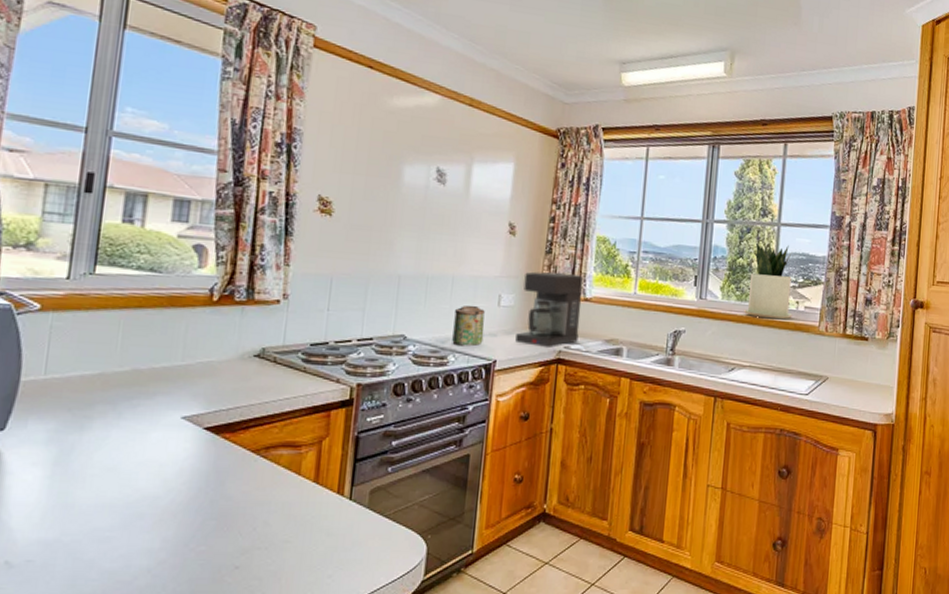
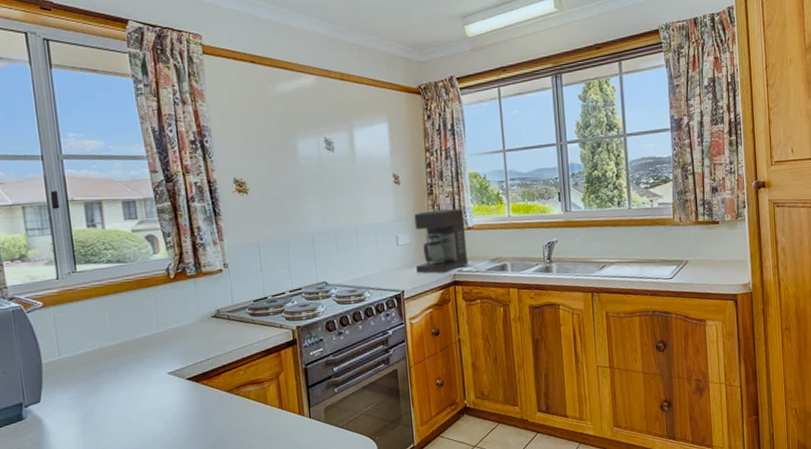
canister: present [452,305,485,347] -> none [363,248,390,284]
planter: present [743,242,793,320] -> none [604,152,649,220]

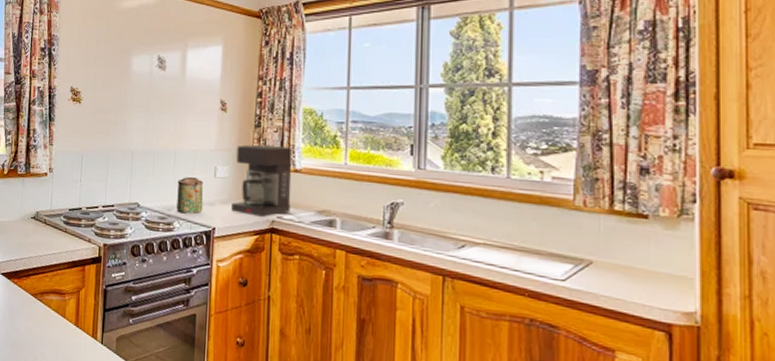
canister: none [363,248,390,284] -> present [177,176,204,215]

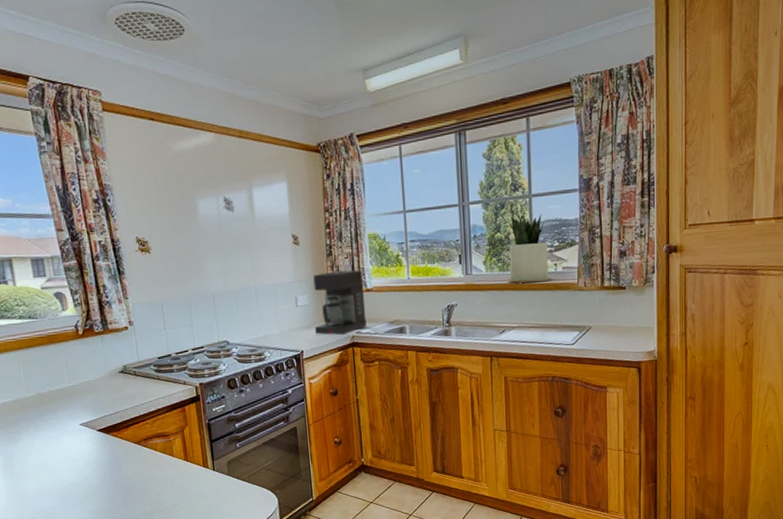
canister: present [177,176,204,215] -> none [262,308,290,344]
planter: none [471,106,536,192] -> present [506,214,552,284]

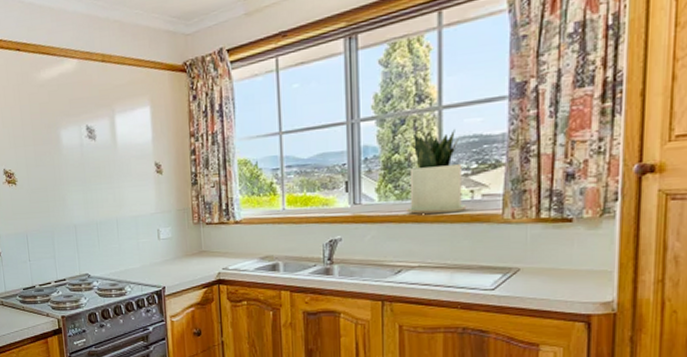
coffee maker: present [313,270,367,336] -> none [177,200,235,272]

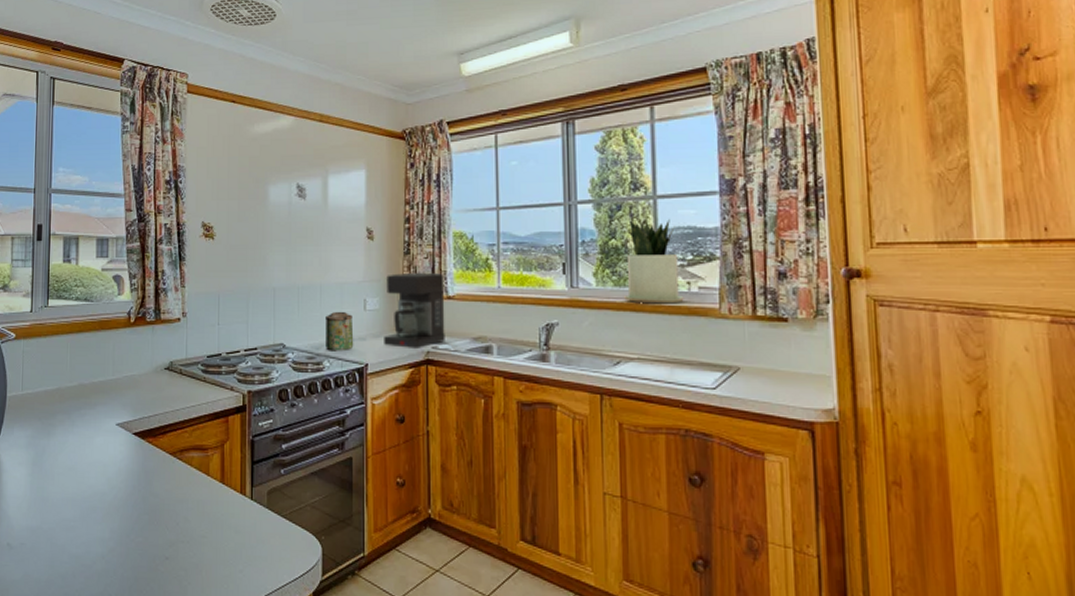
canister: none [124,241,151,278] -> present [326,311,354,352]
coffee maker: none [177,200,235,272] -> present [384,272,445,350]

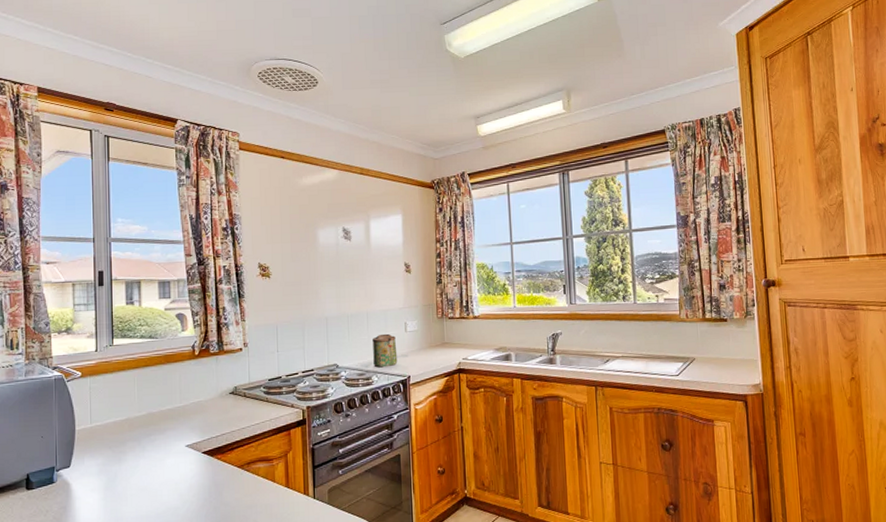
coffee maker: present [384,272,445,350] -> none [423,298,473,362]
planter: present [623,219,684,304] -> none [609,248,654,314]

